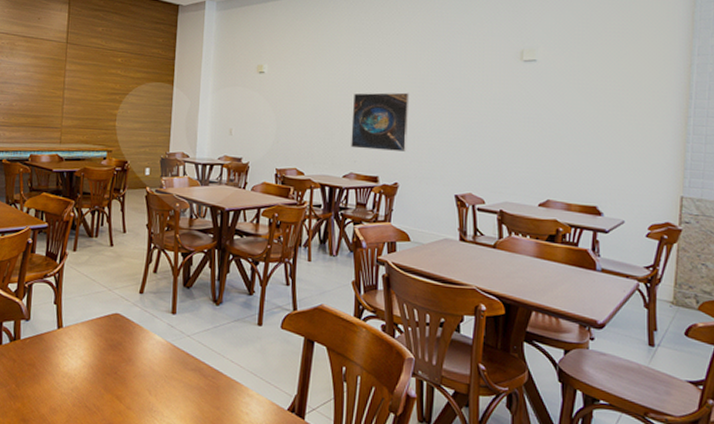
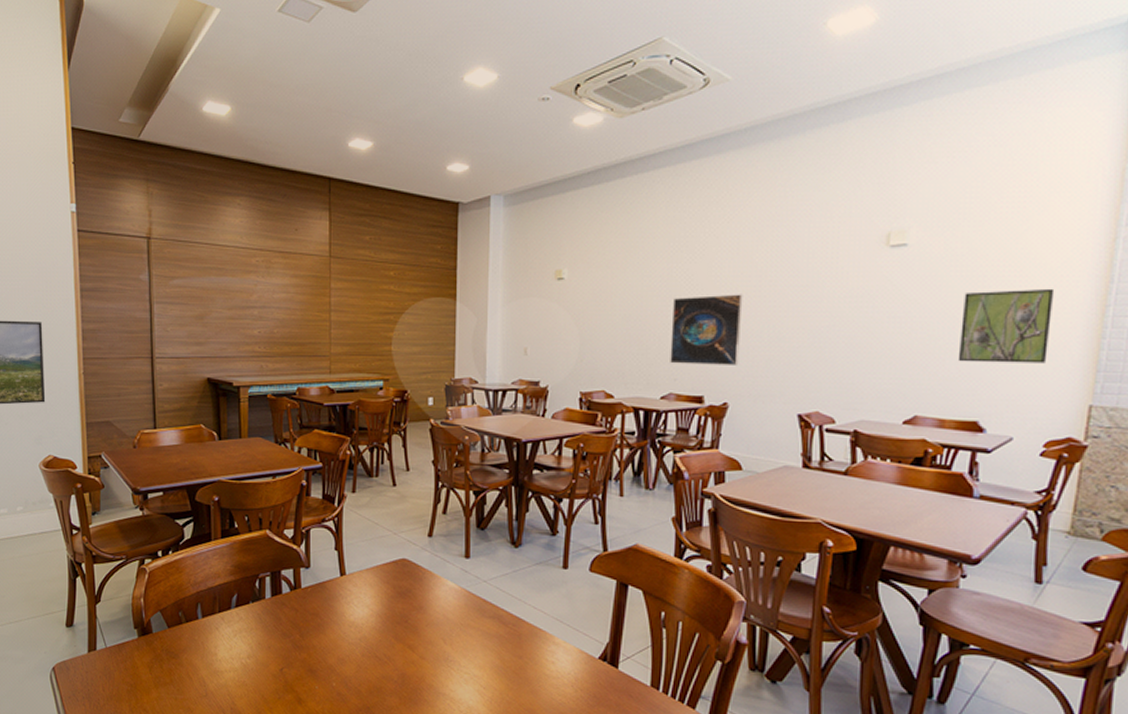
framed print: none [579,100,649,161] -> present [957,288,1055,363]

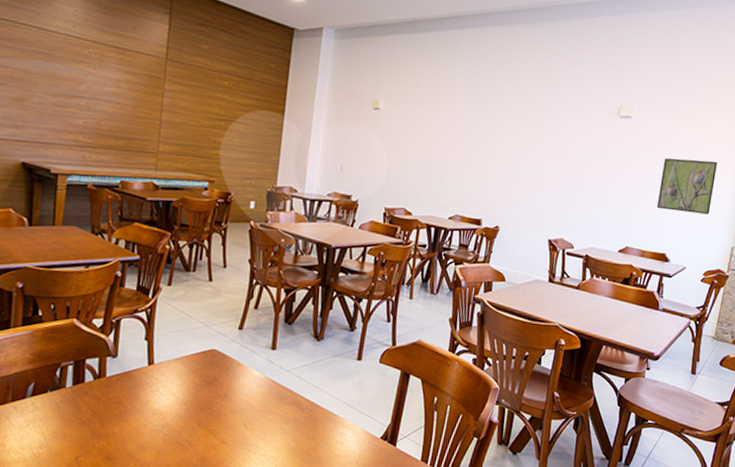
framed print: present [670,294,743,365] -> none [458,137,517,197]

